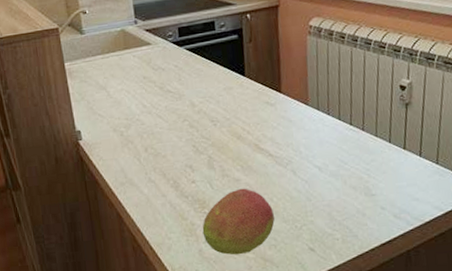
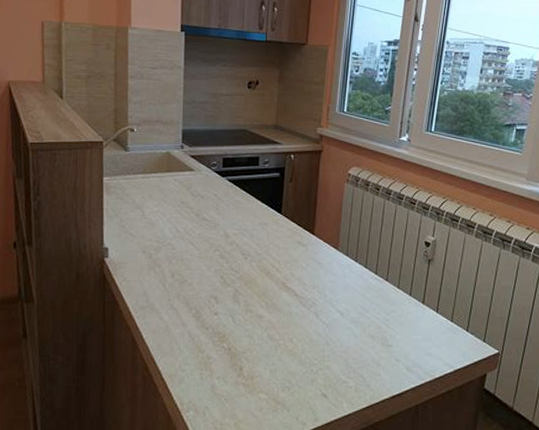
fruit: present [202,188,275,255] -> none [218,325,293,395]

